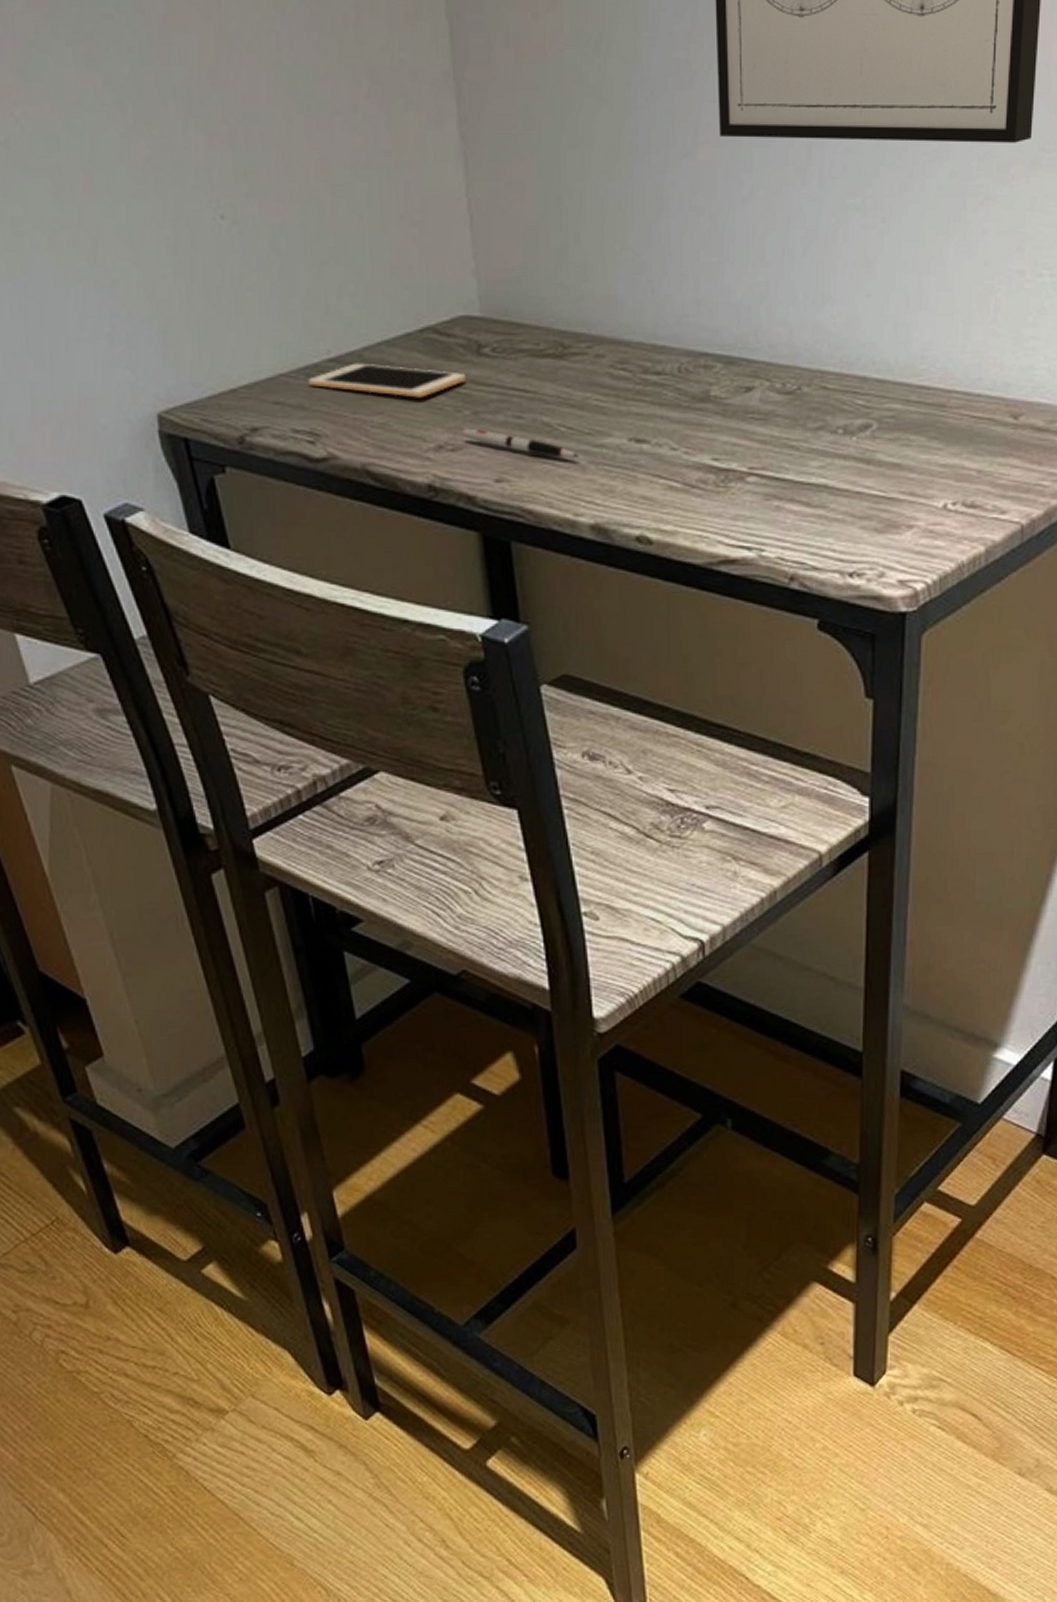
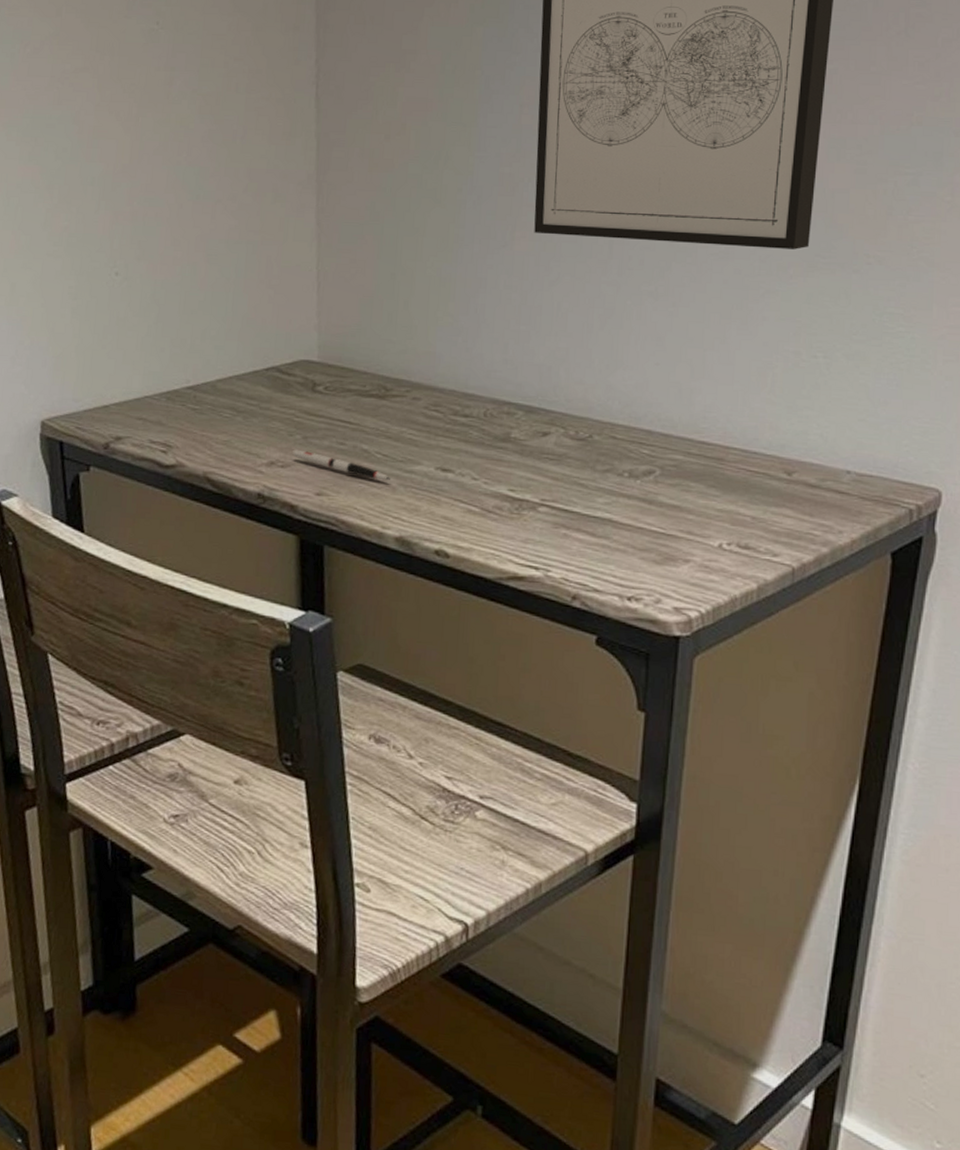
cell phone: present [308,363,465,398] -> none [168,391,300,423]

